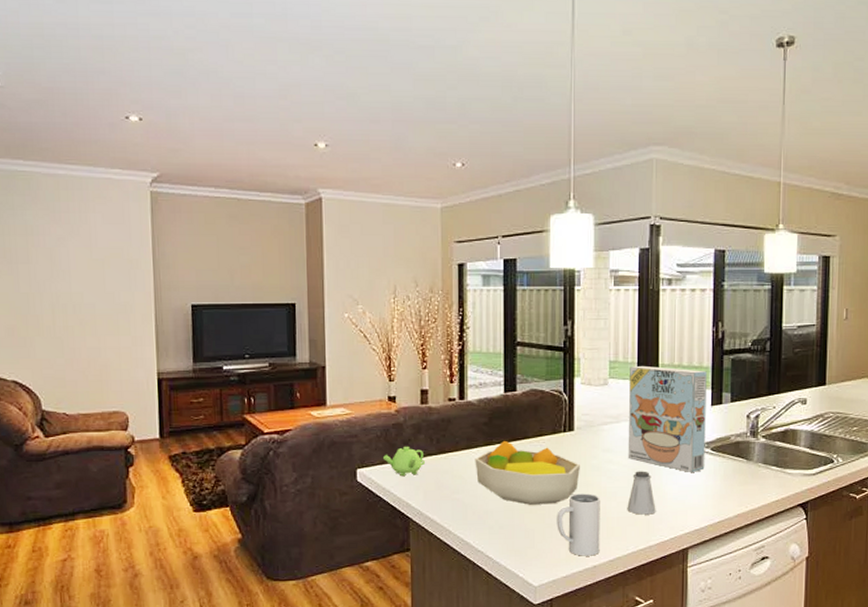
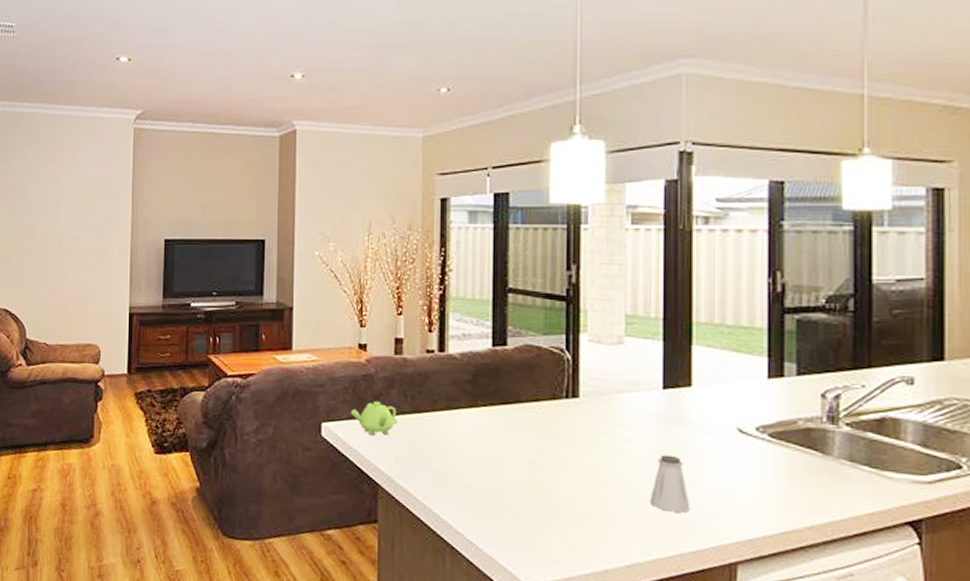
fruit bowl: present [475,440,580,505] -> none [455,402,587,486]
mug: present [557,493,600,556] -> none [556,475,613,557]
cereal box: present [629,365,707,472] -> none [652,322,761,463]

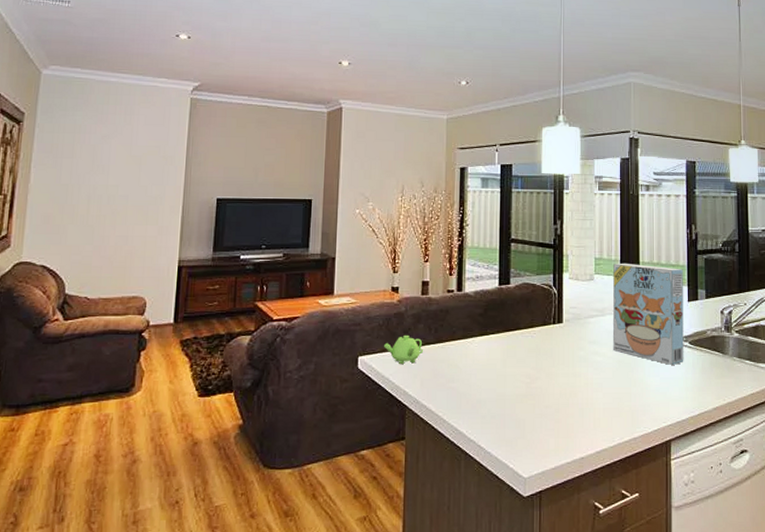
saltshaker: present [650,454,690,513] -> none [612,363,640,406]
cereal box: none [652,322,761,463] -> present [613,263,684,365]

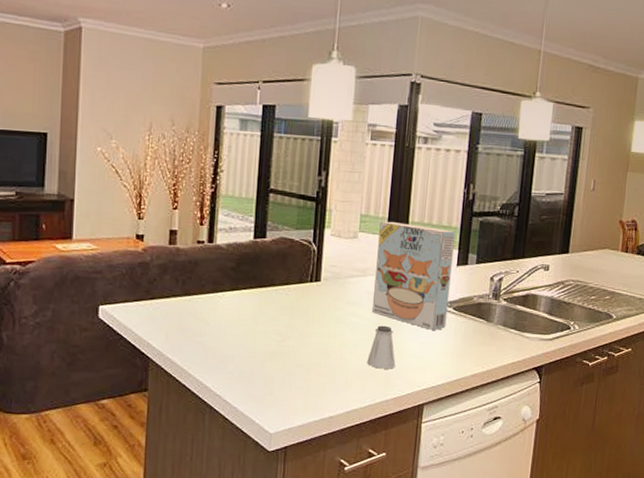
teapot: present [384,334,423,365] -> none [127,285,169,316]
saltshaker: none [612,363,640,406] -> present [367,325,396,369]

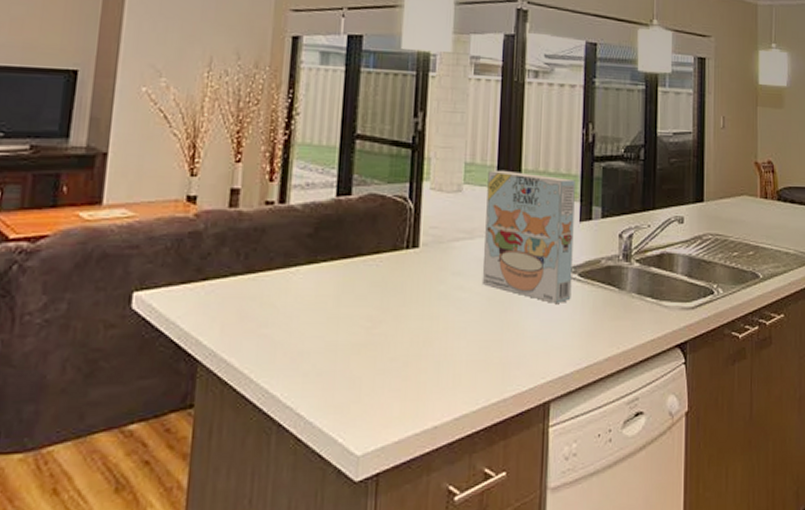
saltshaker: present [367,325,396,369] -> none [478,300,513,358]

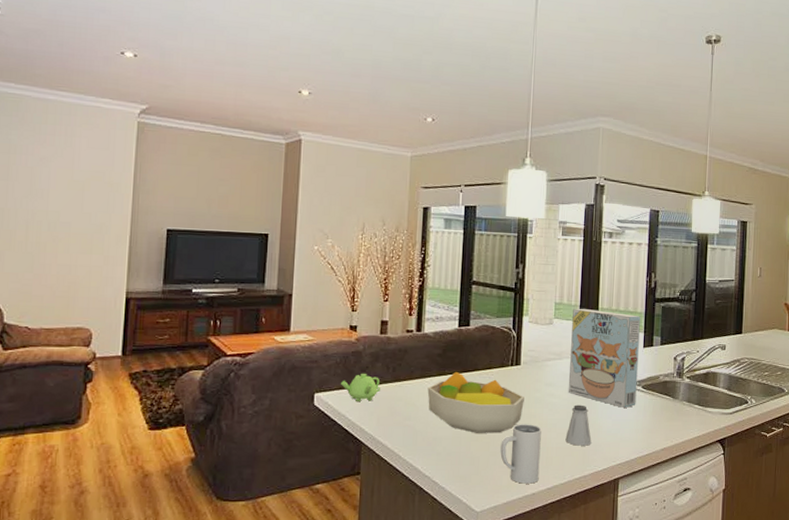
teapot: none [171,261,227,304] -> present [341,373,380,402]
fruit bowl: none [292,257,424,344] -> present [427,371,524,433]
mug: none [390,329,447,414] -> present [500,424,541,484]
saltshaker: none [478,300,513,358] -> present [565,404,592,446]

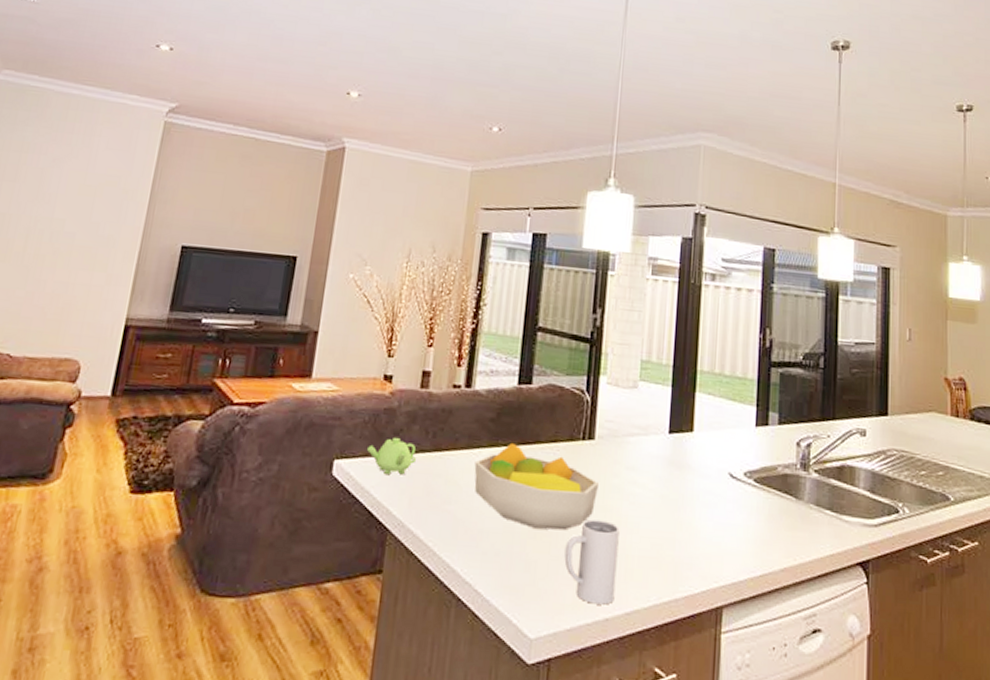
saltshaker: present [565,404,592,446] -> none [651,498,686,557]
cereal box: present [569,308,640,408] -> none [657,369,752,507]

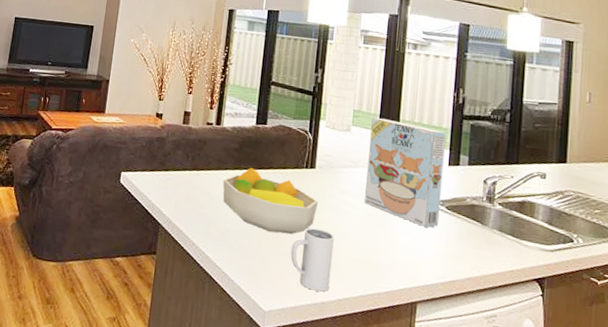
teapot: present [367,437,416,476] -> none [145,158,180,186]
cereal box: none [657,369,752,507] -> present [365,118,446,228]

